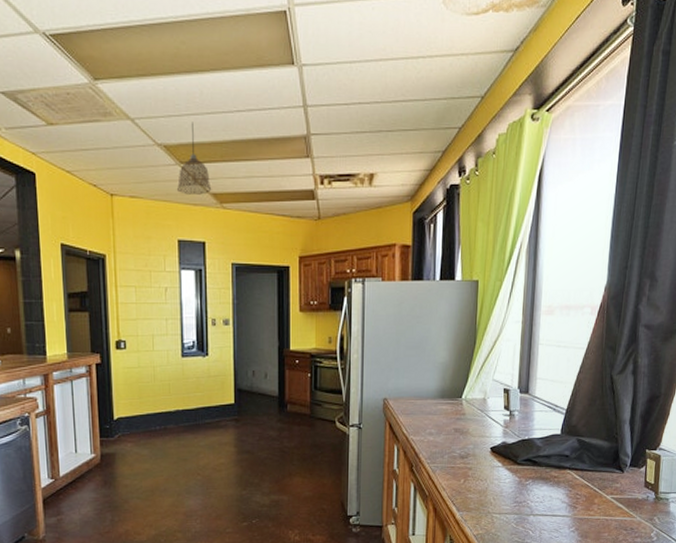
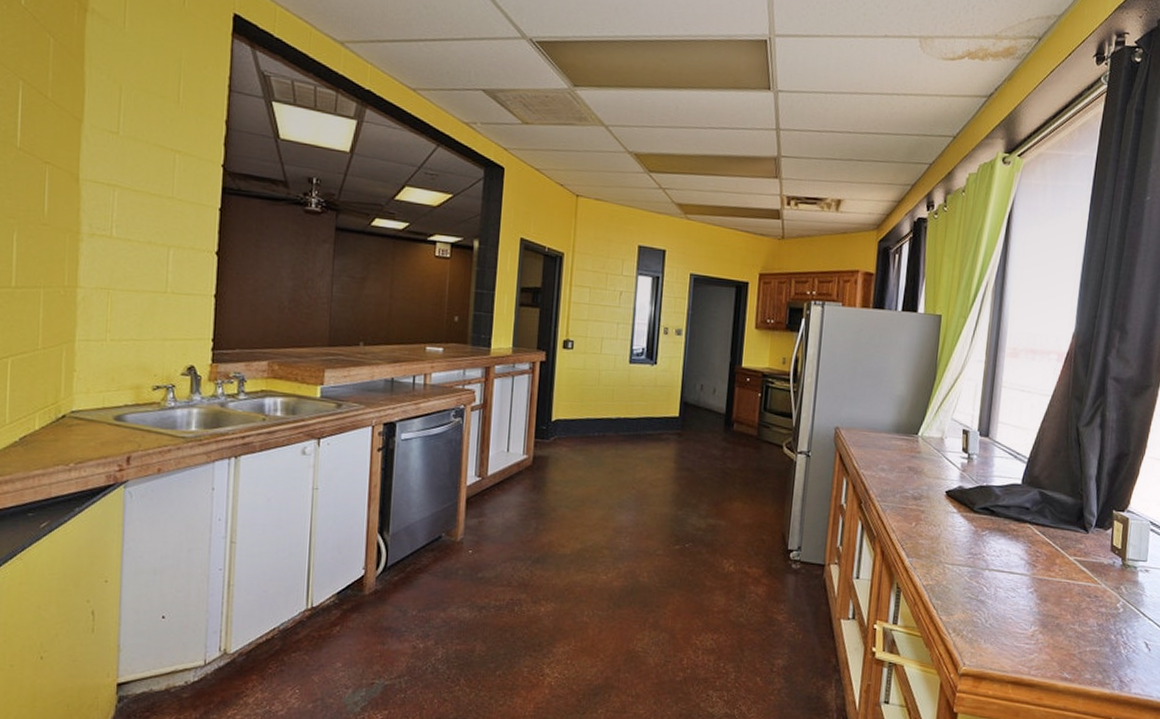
pendant lamp: present [176,122,212,195] -> none [642,134,678,204]

